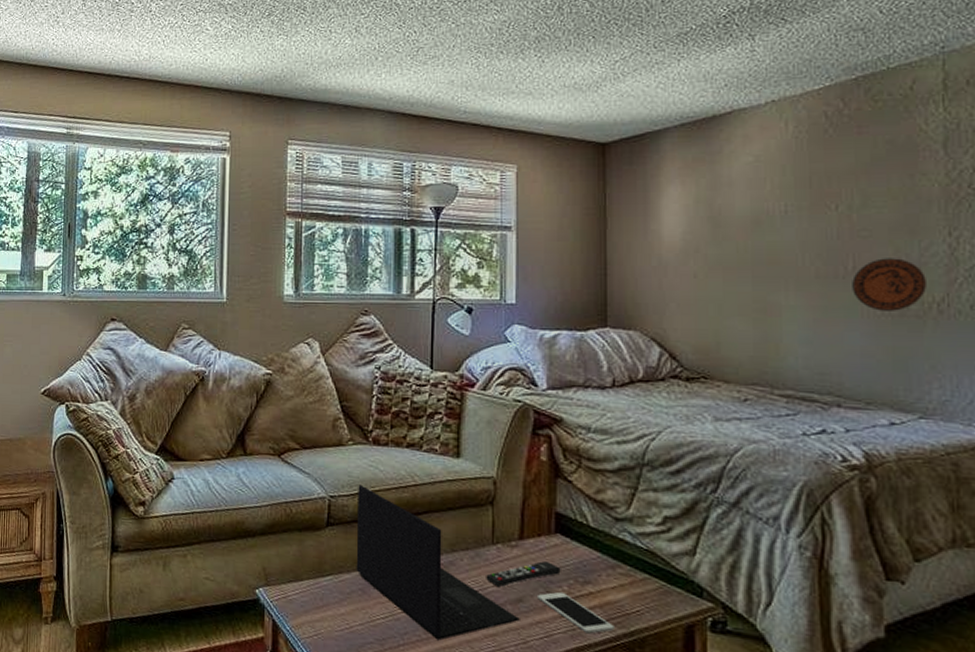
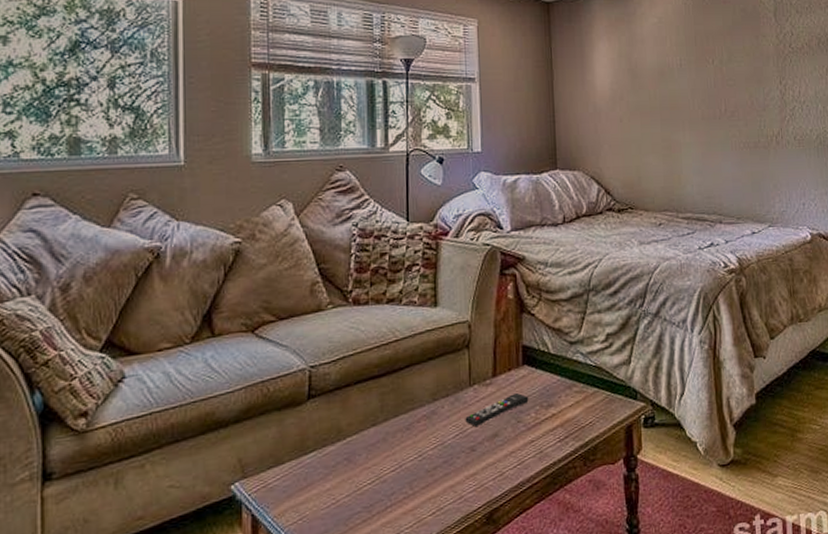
laptop: present [356,484,520,641] -> none [339,349,496,493]
cell phone: present [536,591,614,634] -> none [509,419,573,453]
decorative plate: present [852,258,926,311] -> none [725,102,769,144]

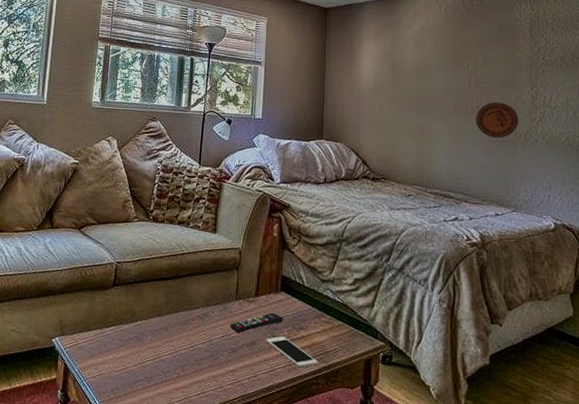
cell phone: none [509,419,573,453] -> present [265,336,318,368]
decorative plate: none [725,102,769,144] -> present [476,102,518,138]

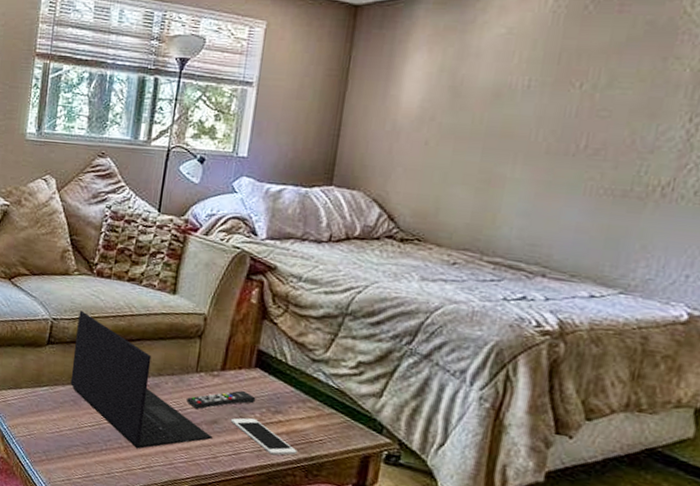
laptop: none [133,253,253,377] -> present [70,310,213,449]
decorative plate: present [476,102,518,138] -> none [579,139,657,192]

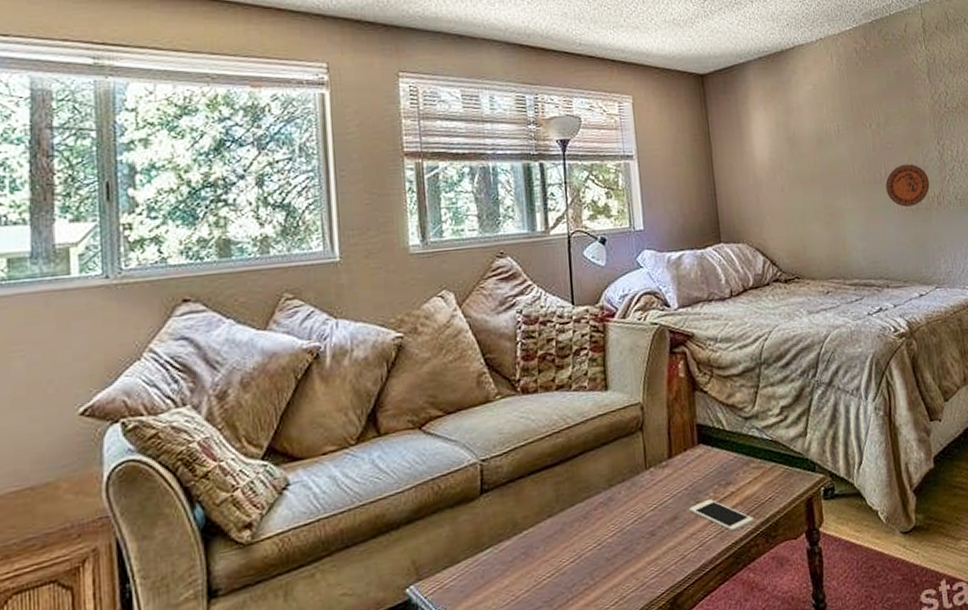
laptop: present [70,310,213,449] -> none [510,439,677,583]
remote control: present [186,390,256,409] -> none [643,472,707,511]
decorative plate: none [579,139,657,192] -> present [885,164,930,207]

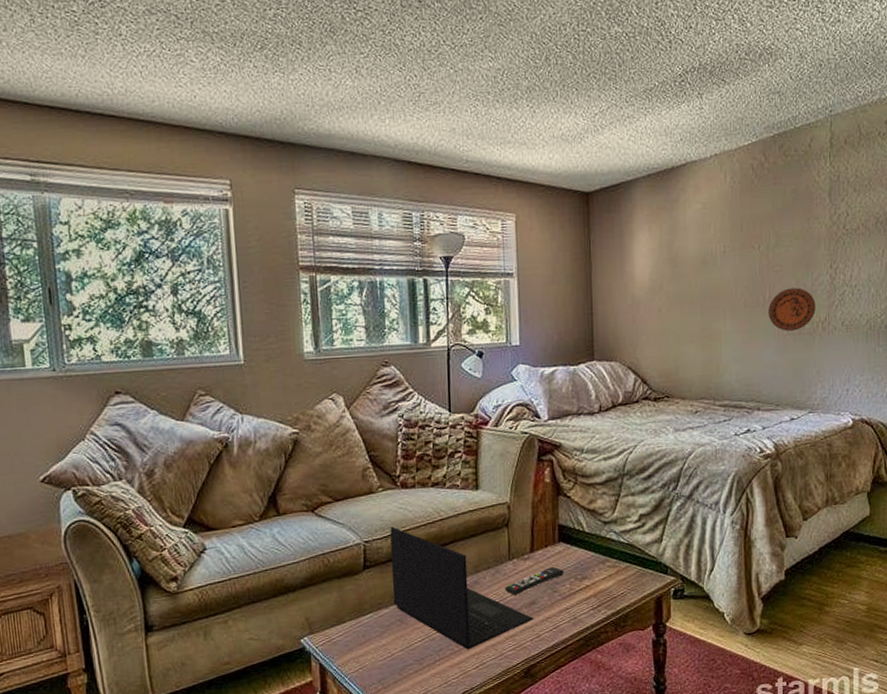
laptop: none [510,439,677,583] -> present [390,526,534,650]
remote control: none [643,472,707,511] -> present [505,566,564,595]
cell phone: present [688,498,754,532] -> none [546,589,605,619]

